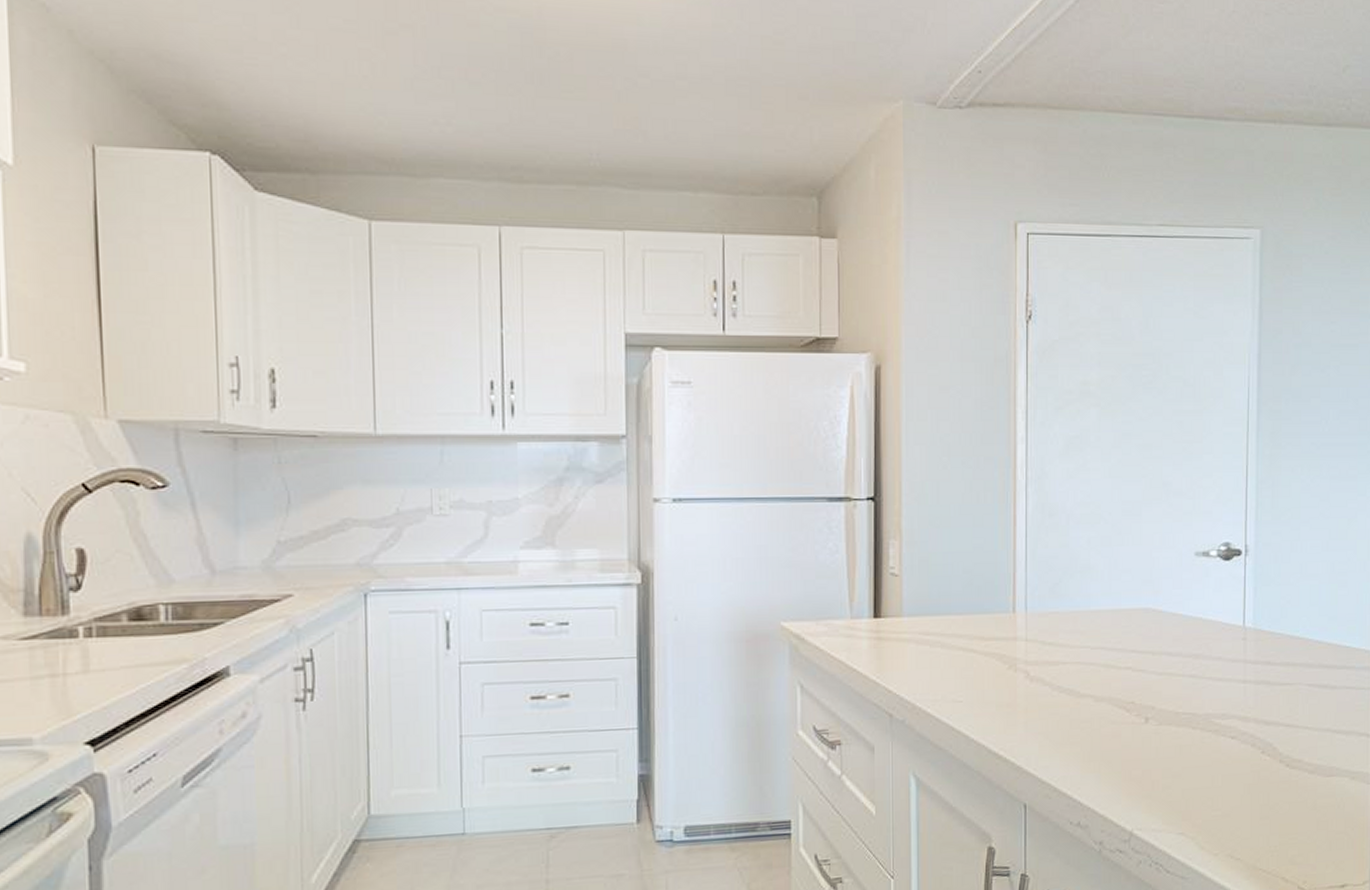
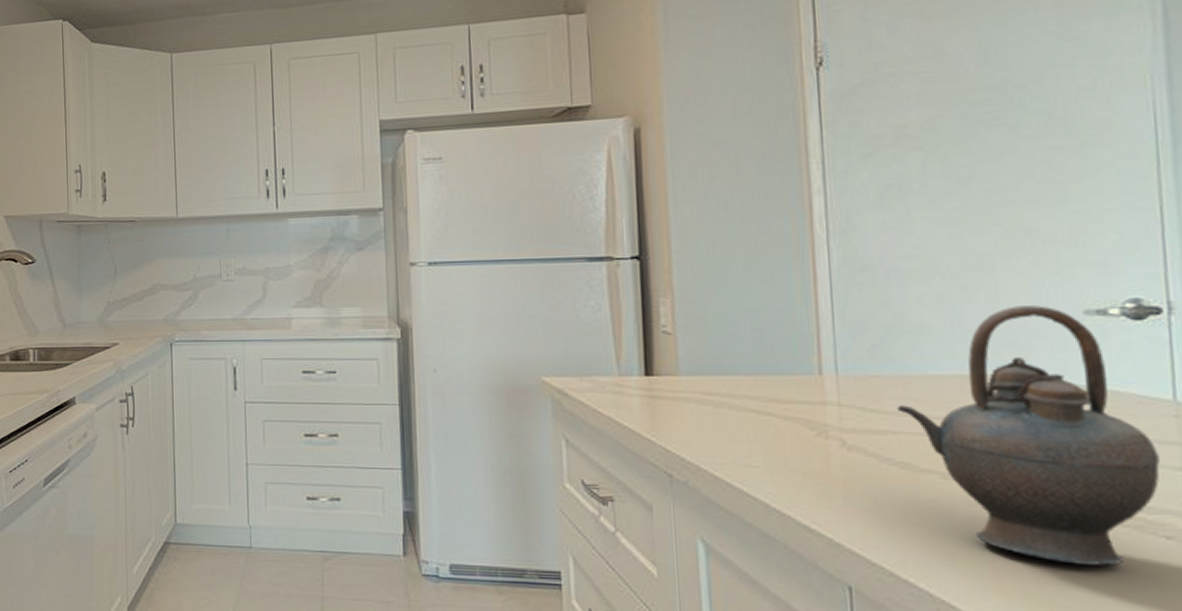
teapot: none [1067,548,1232,766] -> present [896,305,1160,566]

